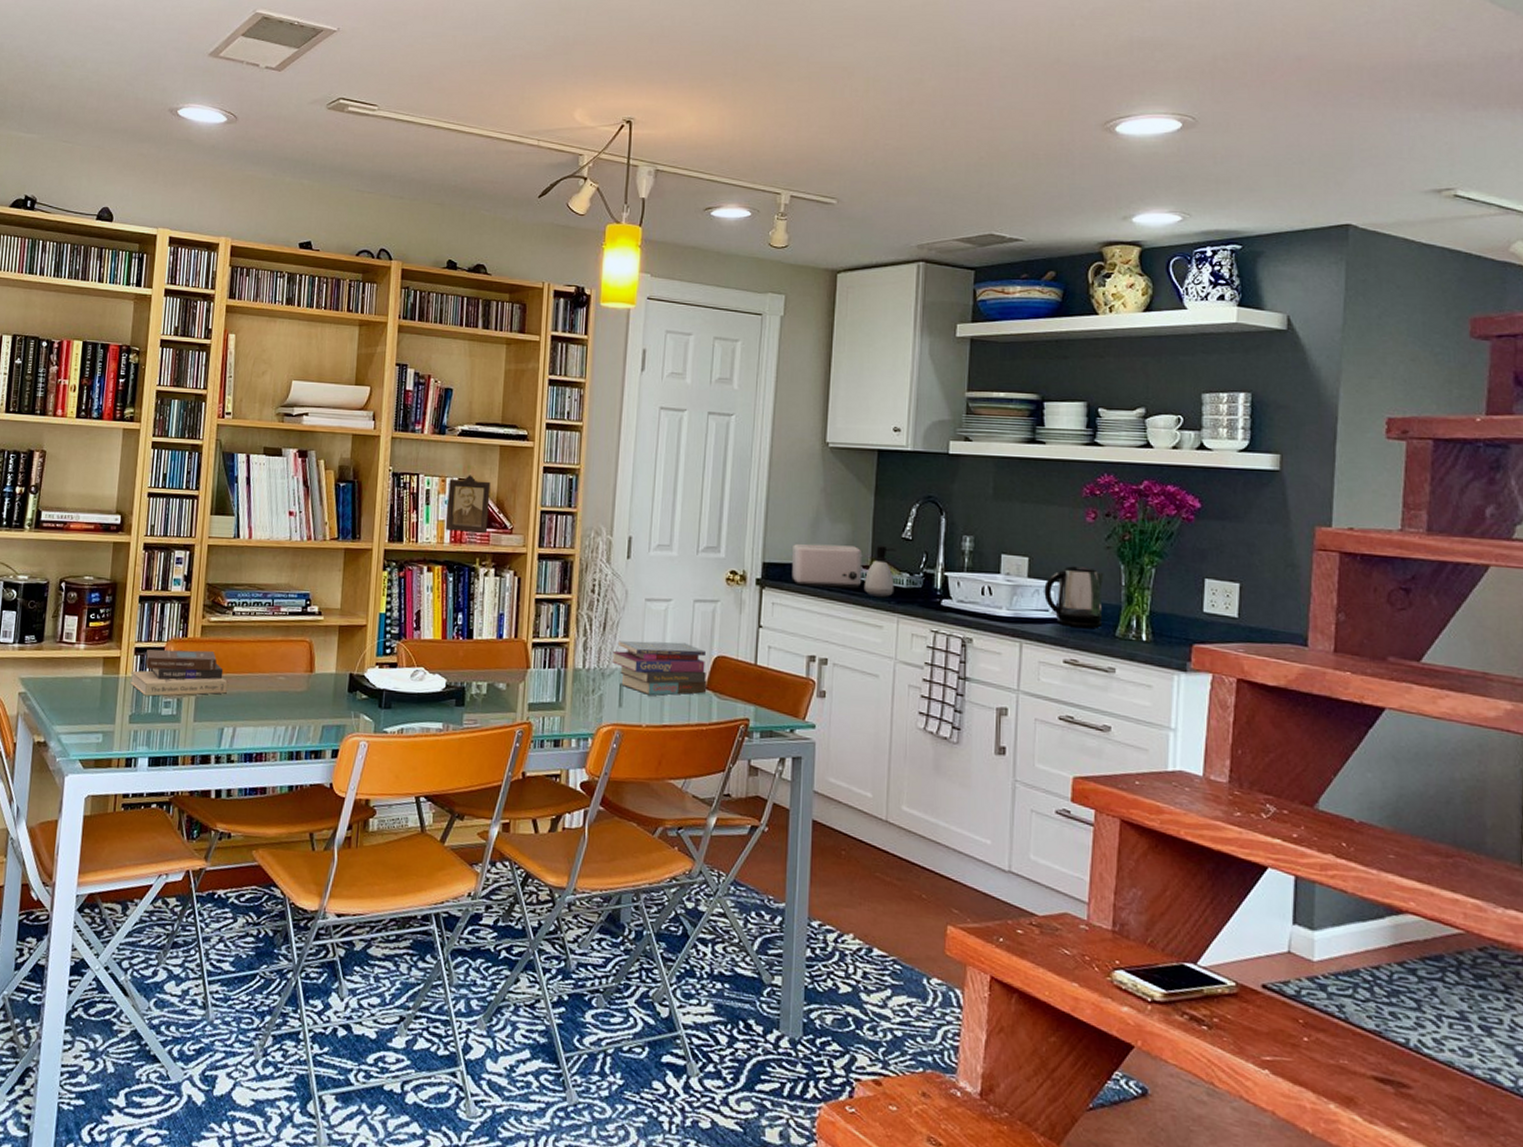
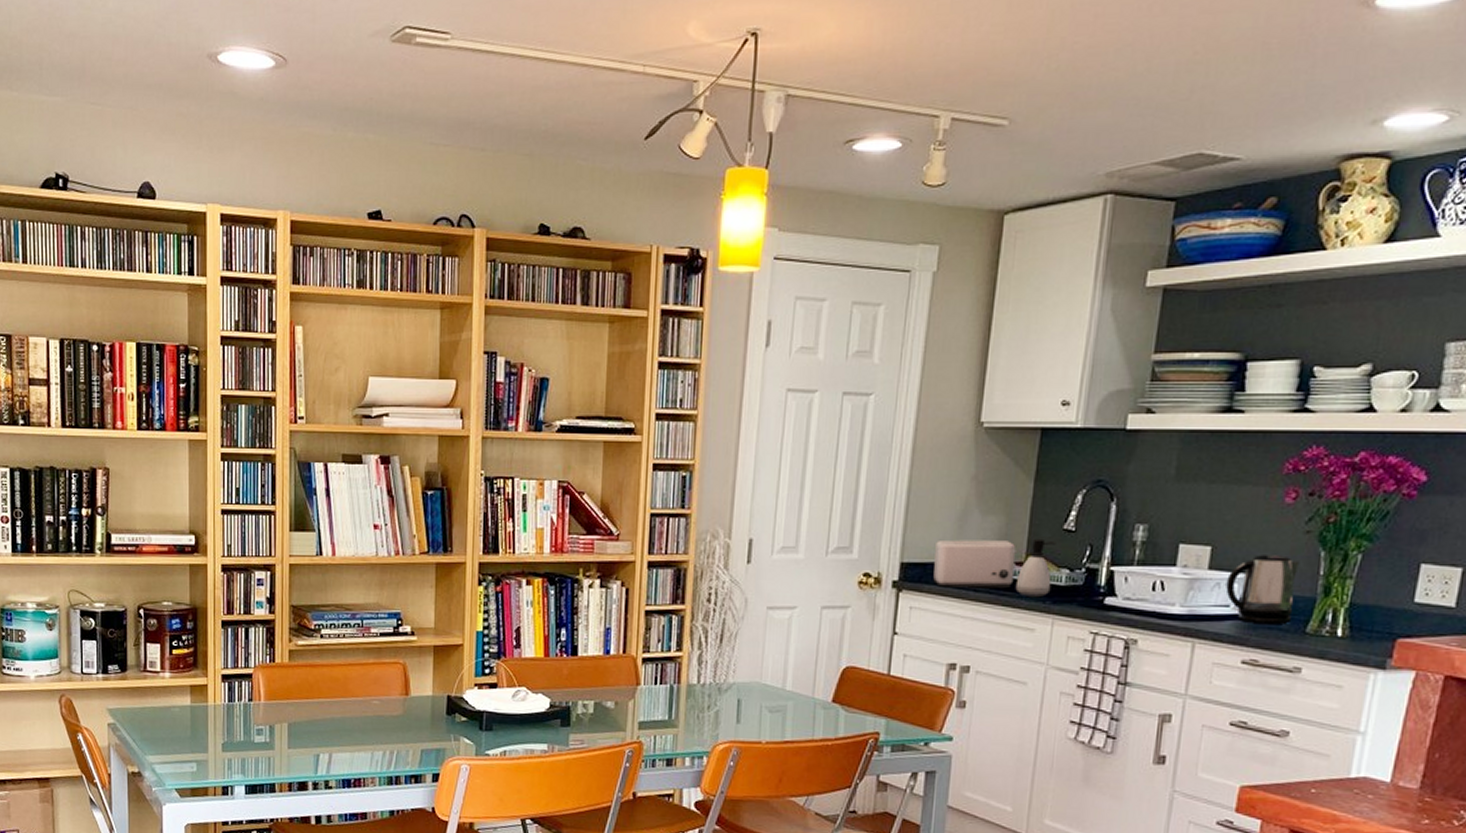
books: present [129,649,228,697] -> none [219,675,320,724]
photo frame: present [446,475,491,533] -> none [546,476,594,540]
books: present [612,640,707,696] -> none [730,652,834,710]

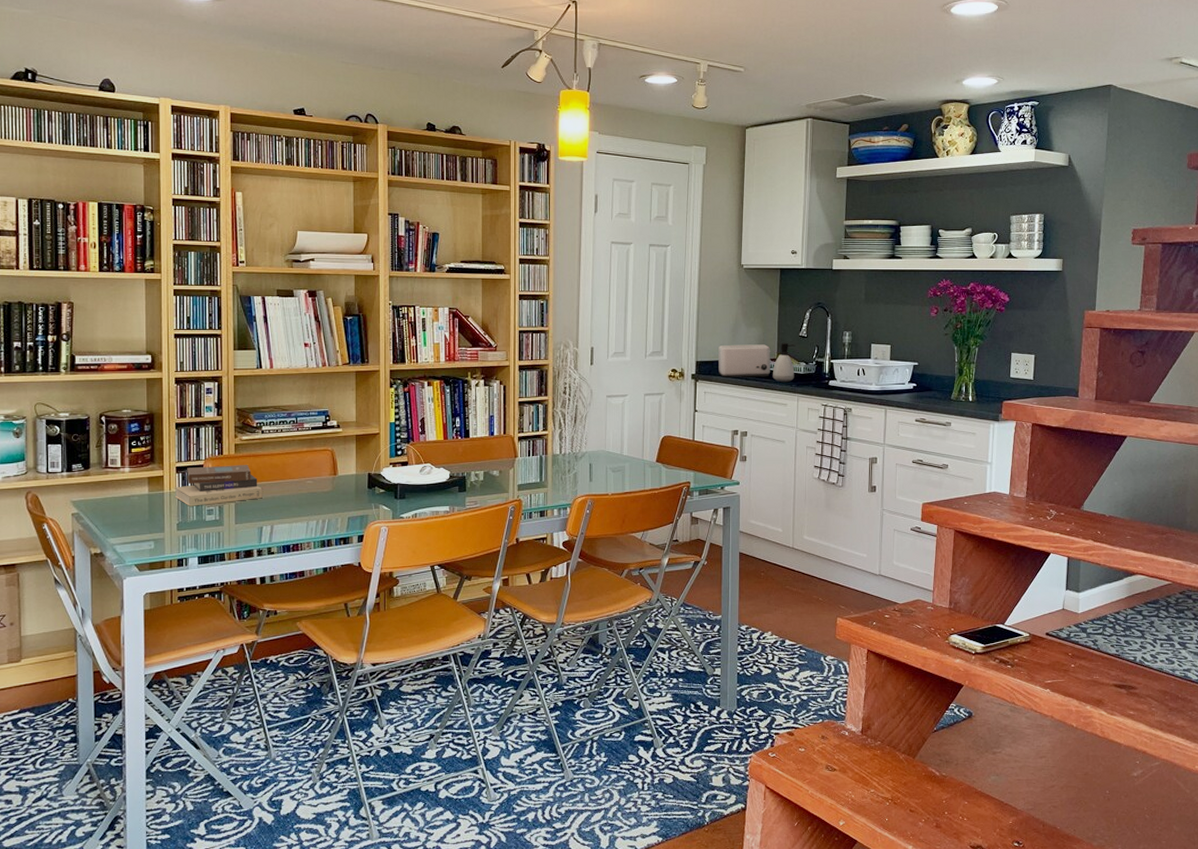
books: none [219,675,320,724] -> present [174,465,263,506]
kettle: present [1225,555,1300,625] -> none [902,350,943,395]

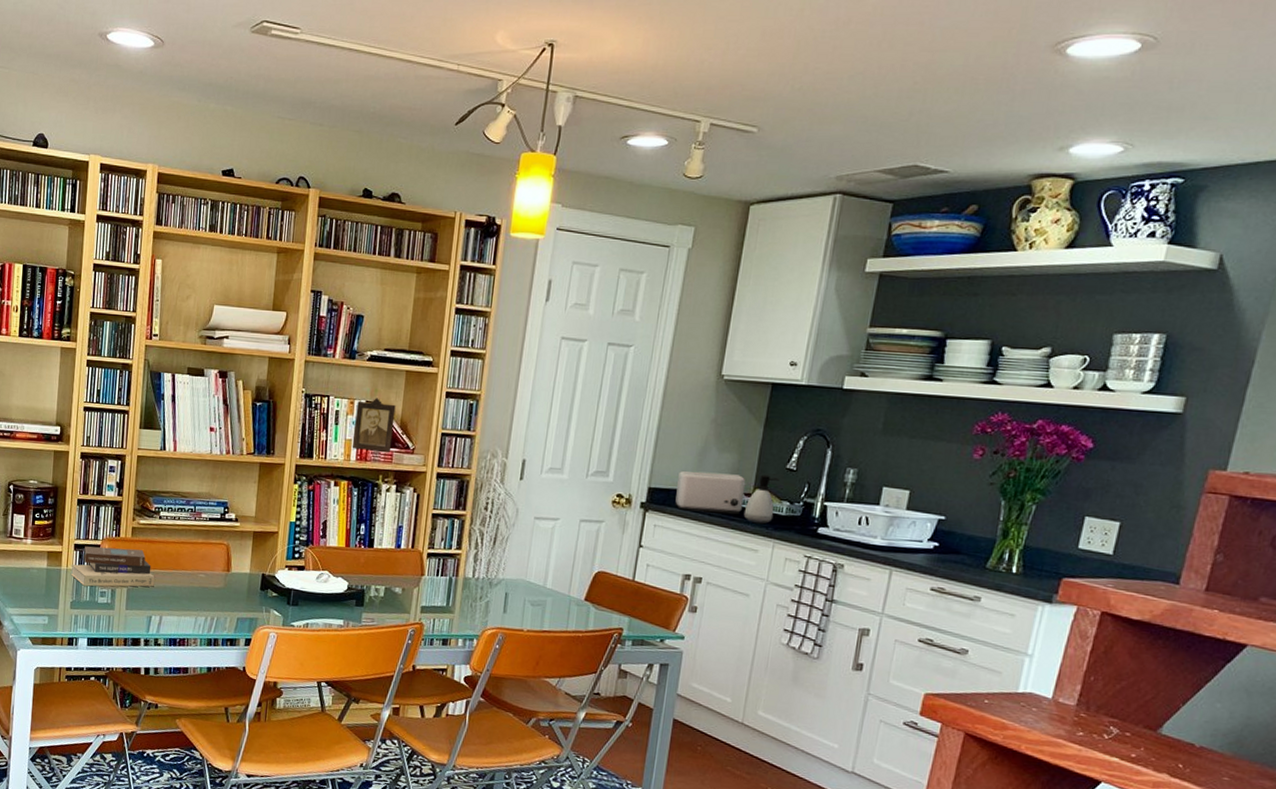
photo frame: none [441,304,476,351] -> present [353,398,396,452]

